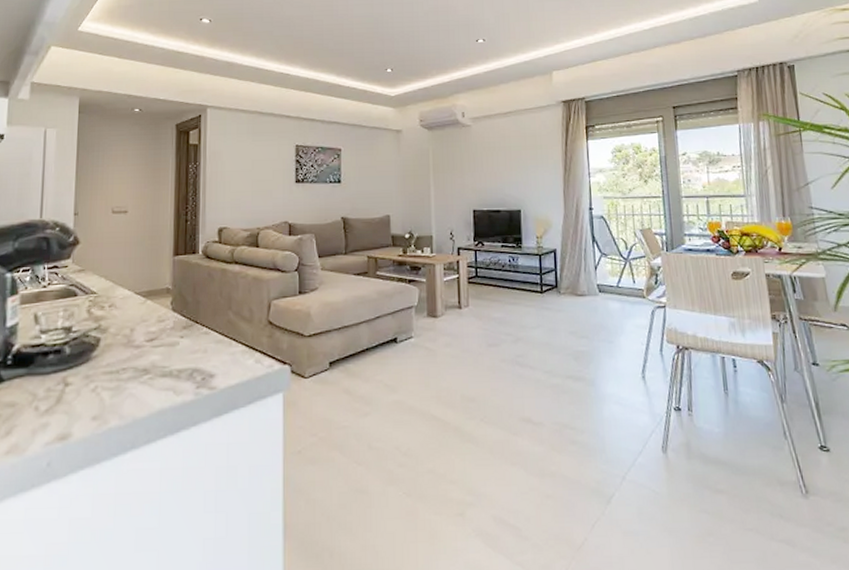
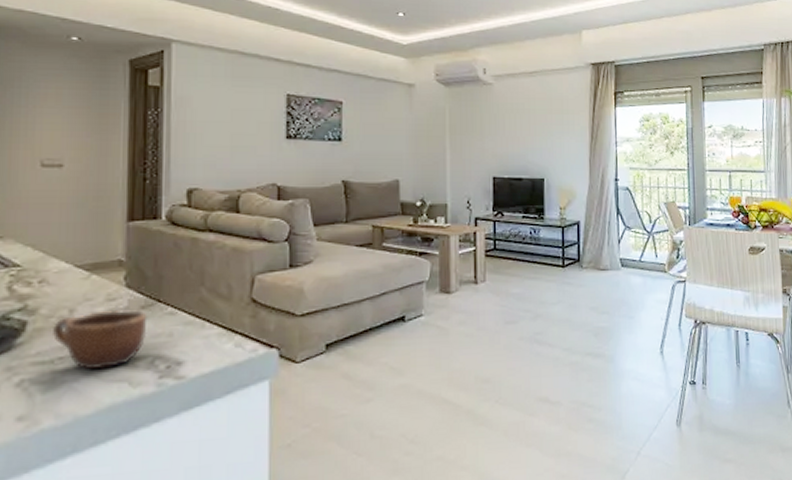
mug: none [118,329,188,379] -> present [52,309,148,369]

